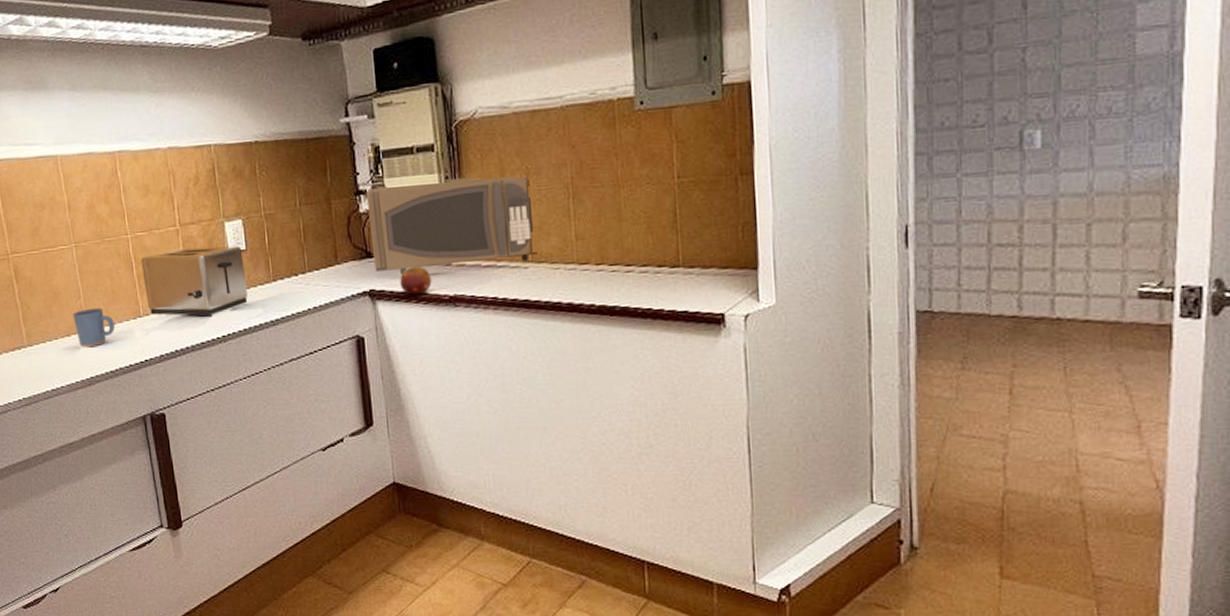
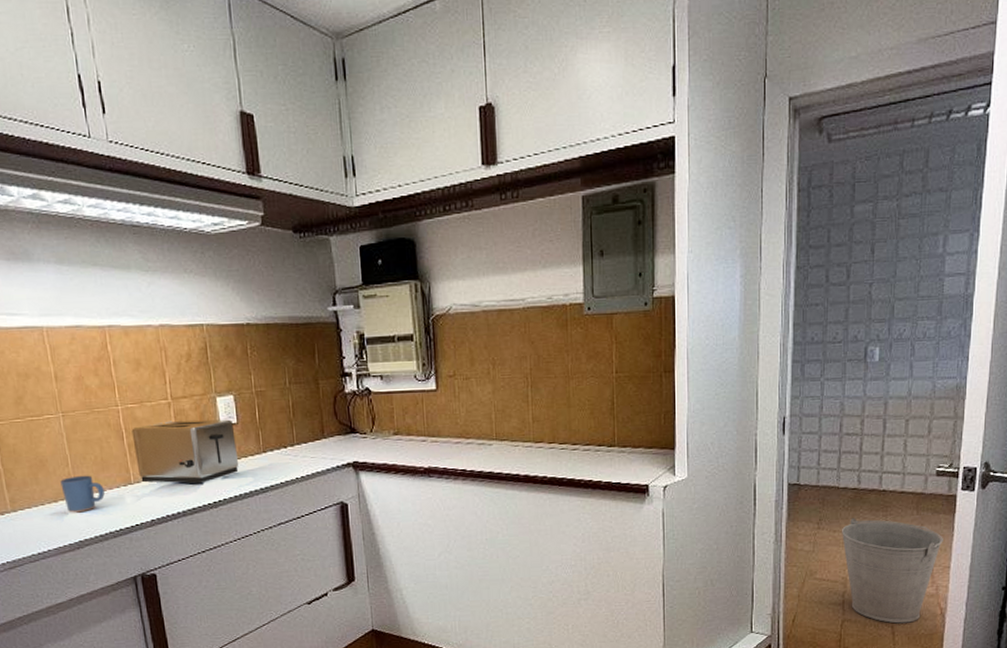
microwave: present [366,177,538,276] -> none [351,365,501,449]
fruit: present [400,266,432,296] -> none [381,442,409,468]
bucket: none [997,355,1155,499] -> present [842,518,943,624]

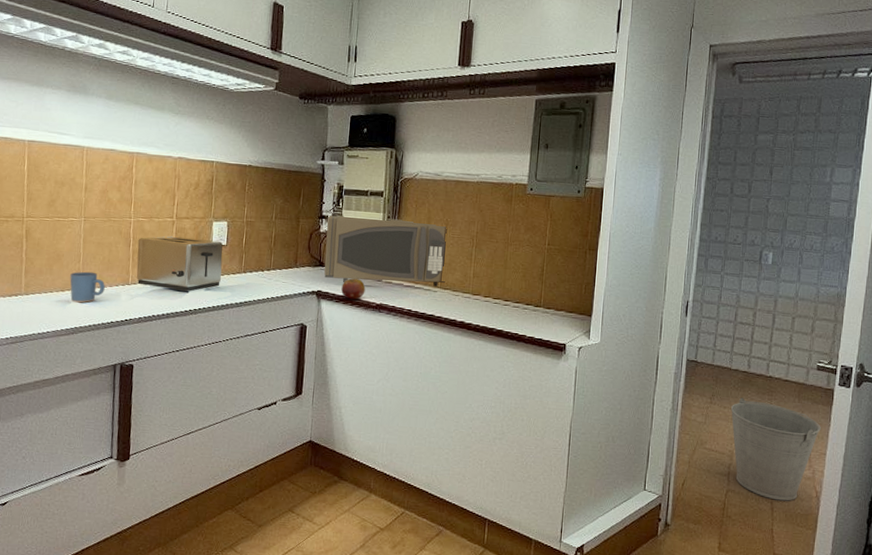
microwave: none [351,365,501,449] -> present [324,215,447,287]
fruit: none [381,442,409,468] -> present [341,278,366,300]

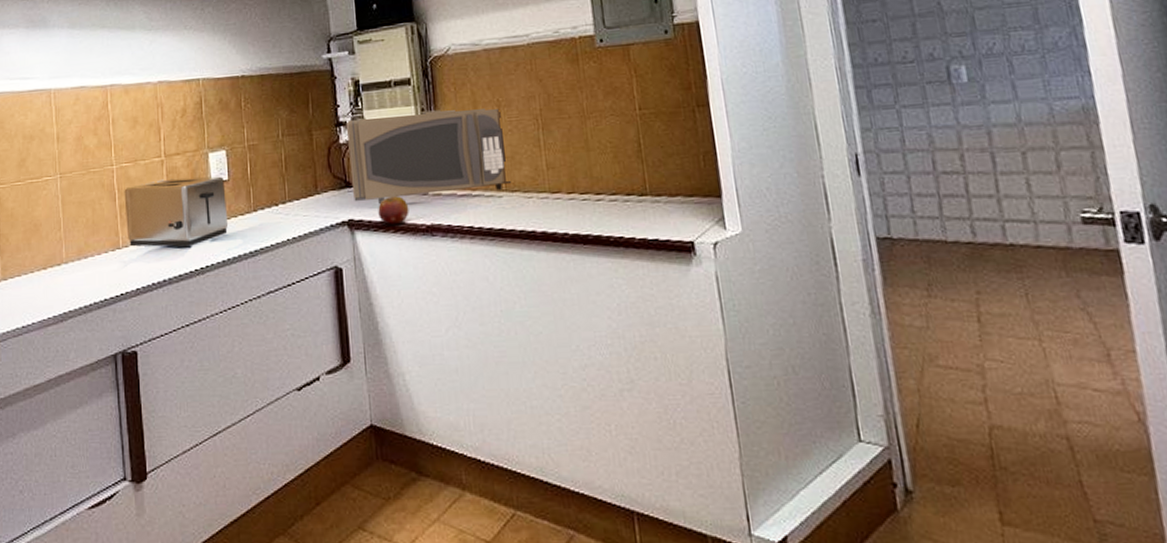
mug: present [70,271,105,303] -> none [51,239,93,281]
bucket: present [731,397,821,501] -> none [962,282,1116,434]

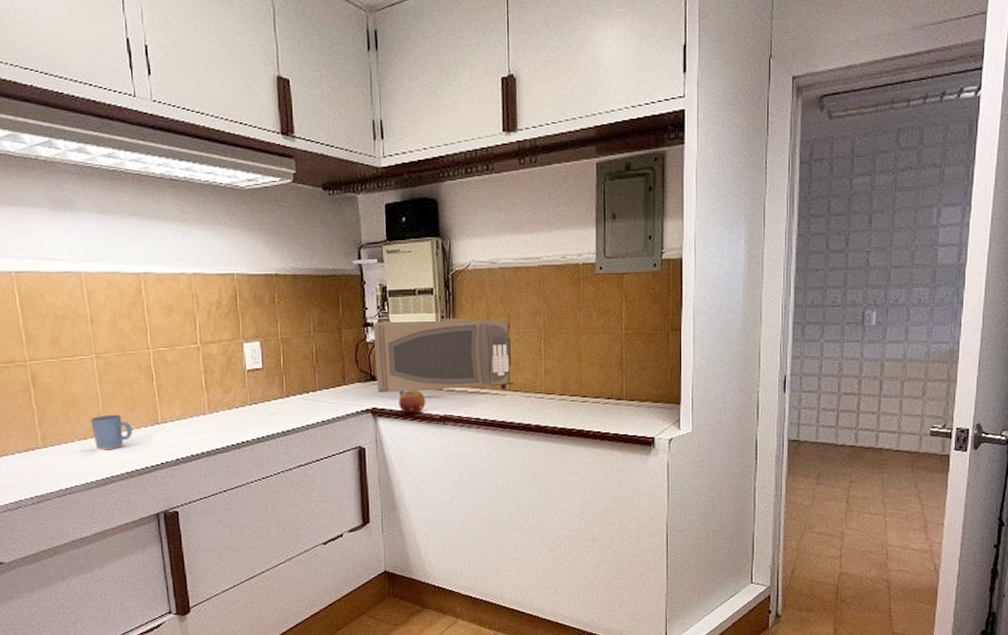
mug: none [51,239,93,281] -> present [90,414,132,451]
toaster: present [124,176,229,248] -> none [161,364,263,426]

